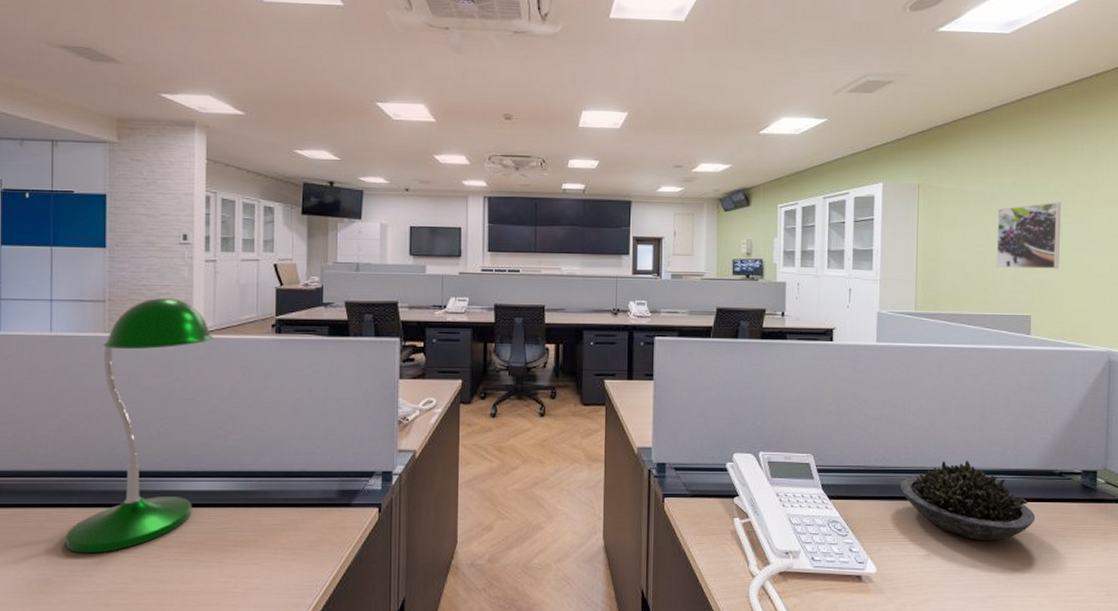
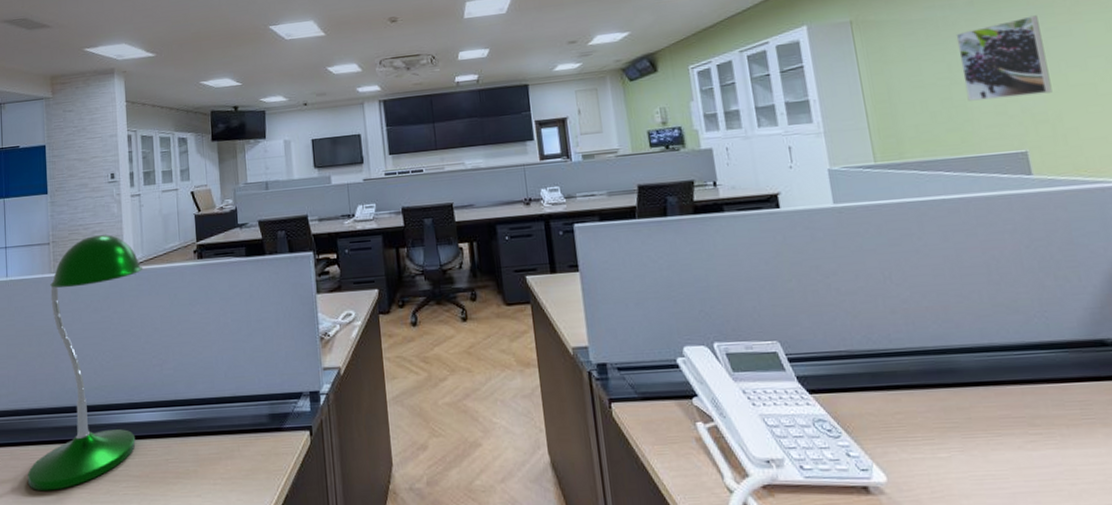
succulent plant: present [900,459,1036,541] -> none [896,334,1093,436]

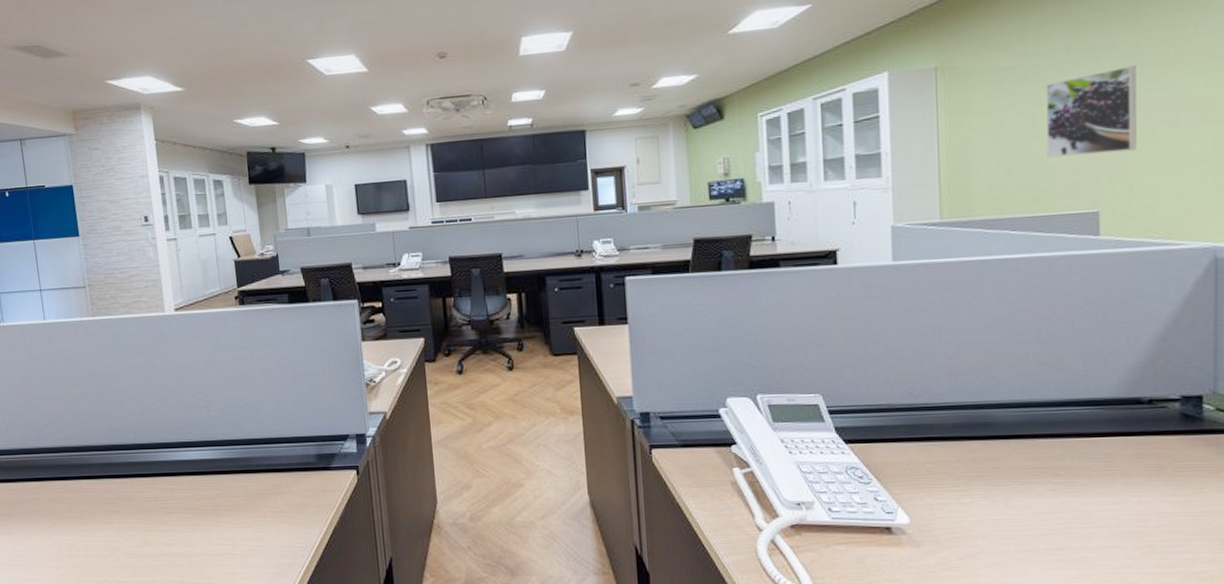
desk lamp: present [28,235,144,492] -> none [82,279,186,521]

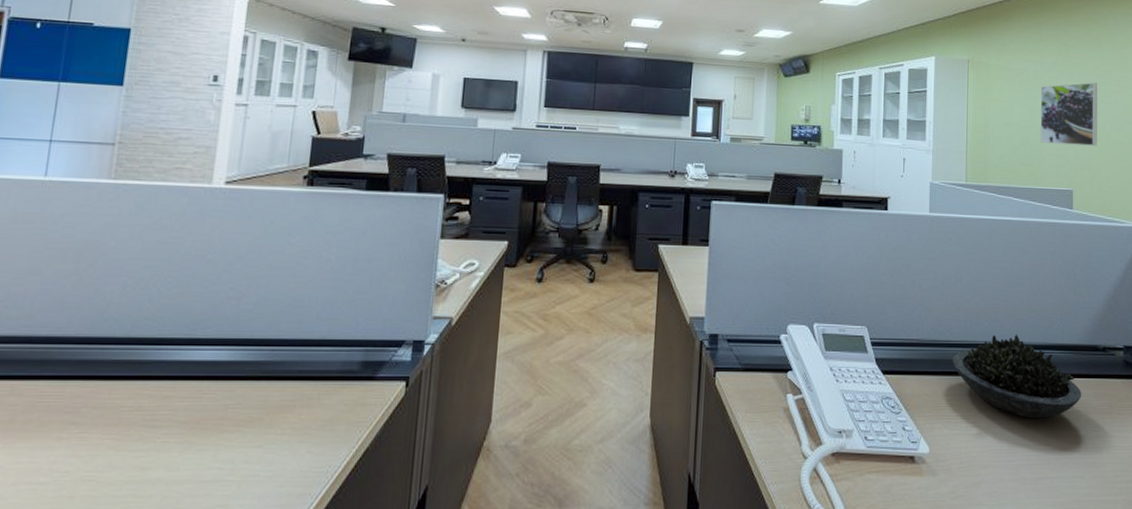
succulent plant: none [933,390,1118,485] -> present [952,334,1082,419]

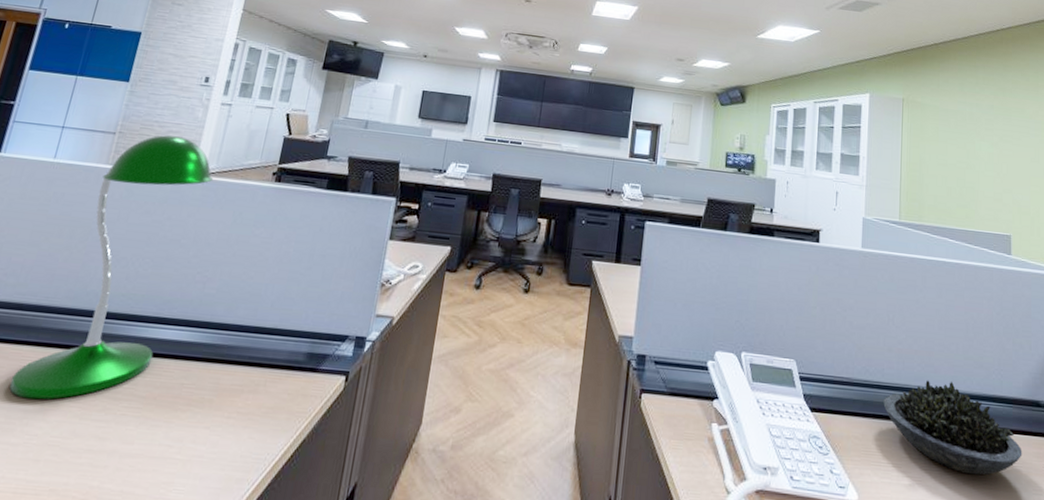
desk lamp: none [29,143,236,436] -> present [9,135,214,400]
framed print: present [1040,82,1097,146] -> none [976,127,1036,192]

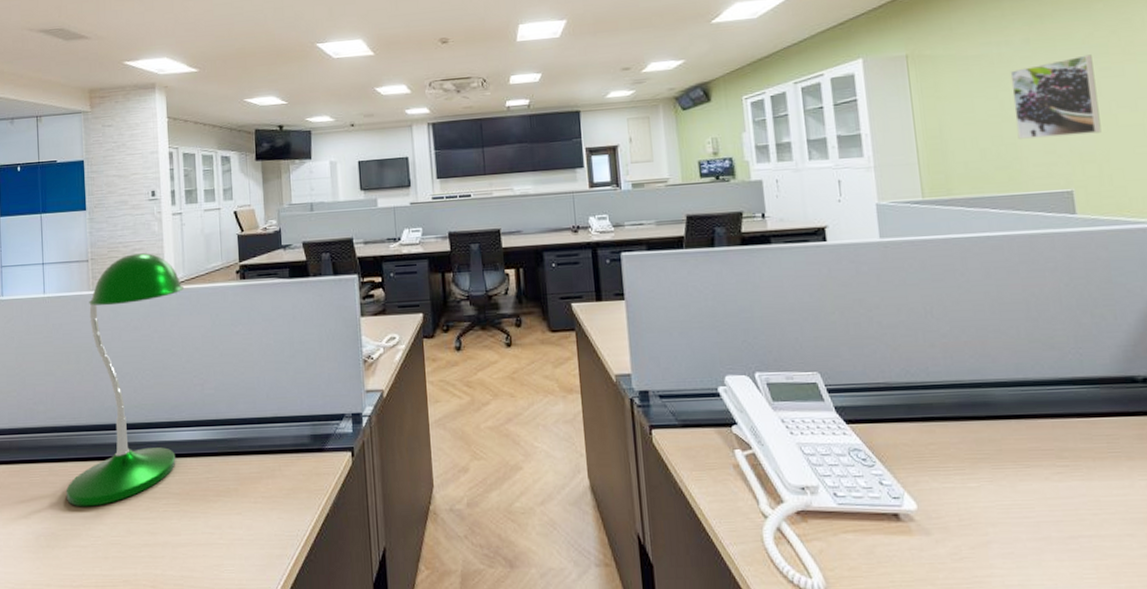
succulent plant: present [883,380,1023,476] -> none [932,369,1120,468]
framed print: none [976,127,1036,192] -> present [1010,54,1102,139]

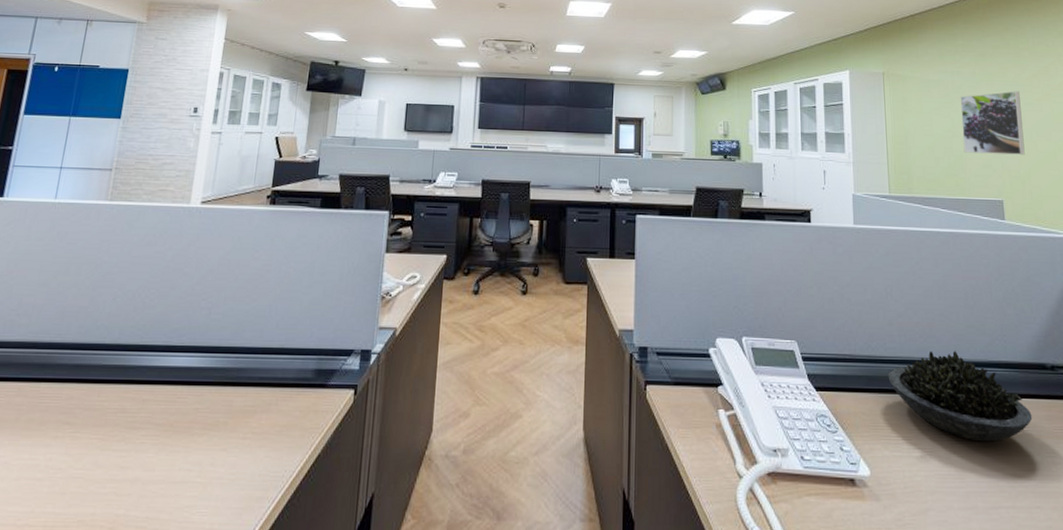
desk lamp: present [66,253,185,507] -> none [31,168,210,434]
succulent plant: none [932,369,1120,468] -> present [888,350,1033,442]

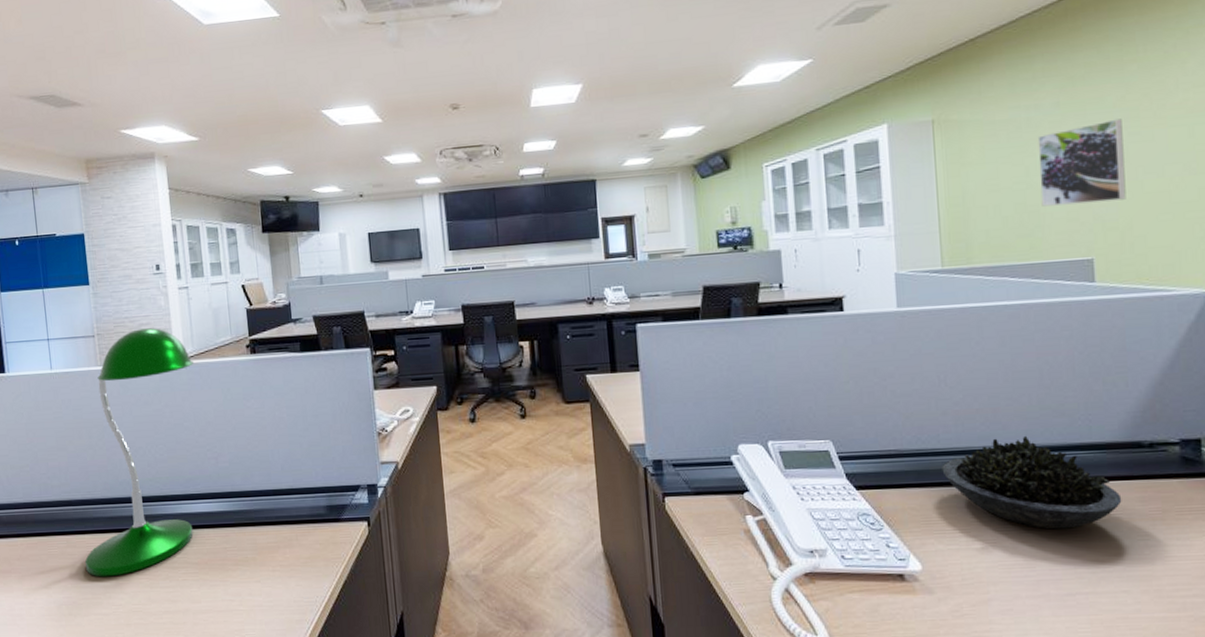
desk lamp: none [31,168,210,434] -> present [85,328,195,577]

